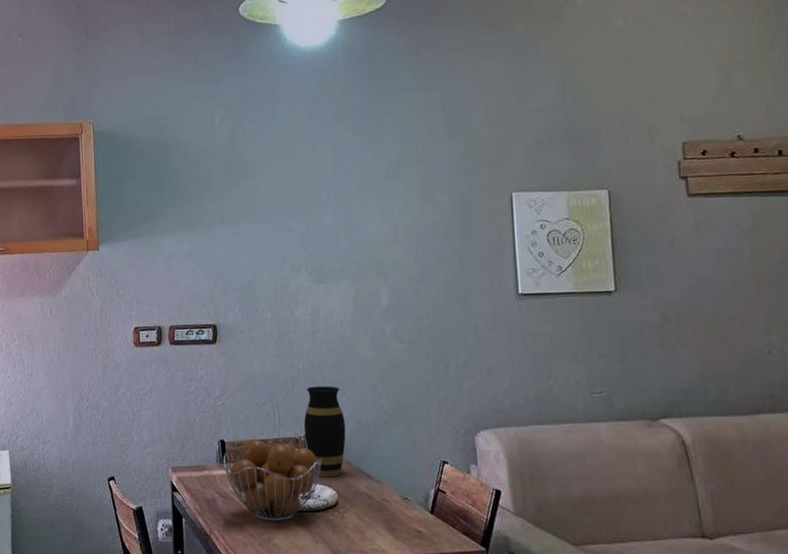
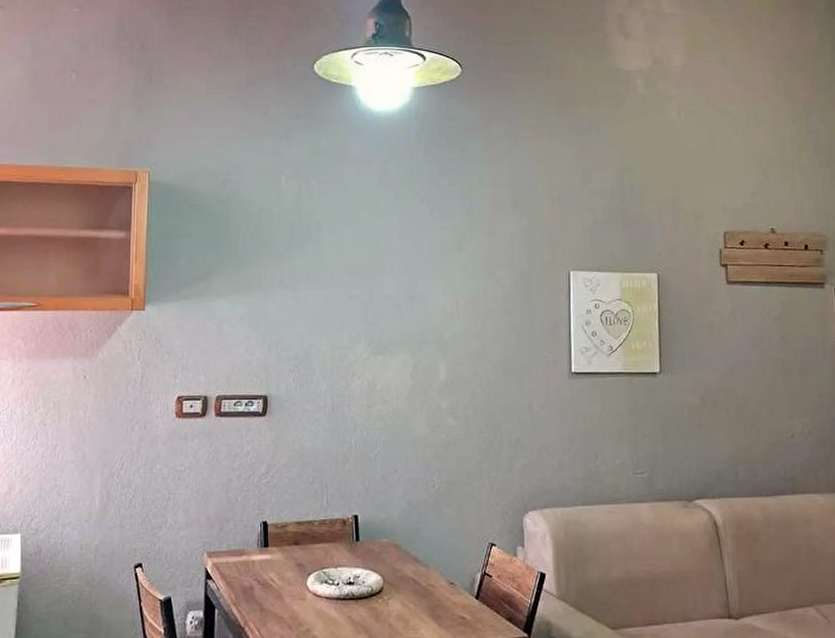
fruit basket: present [223,439,323,521] -> none [264,521,370,611]
vase: present [303,386,346,478] -> none [352,463,396,562]

